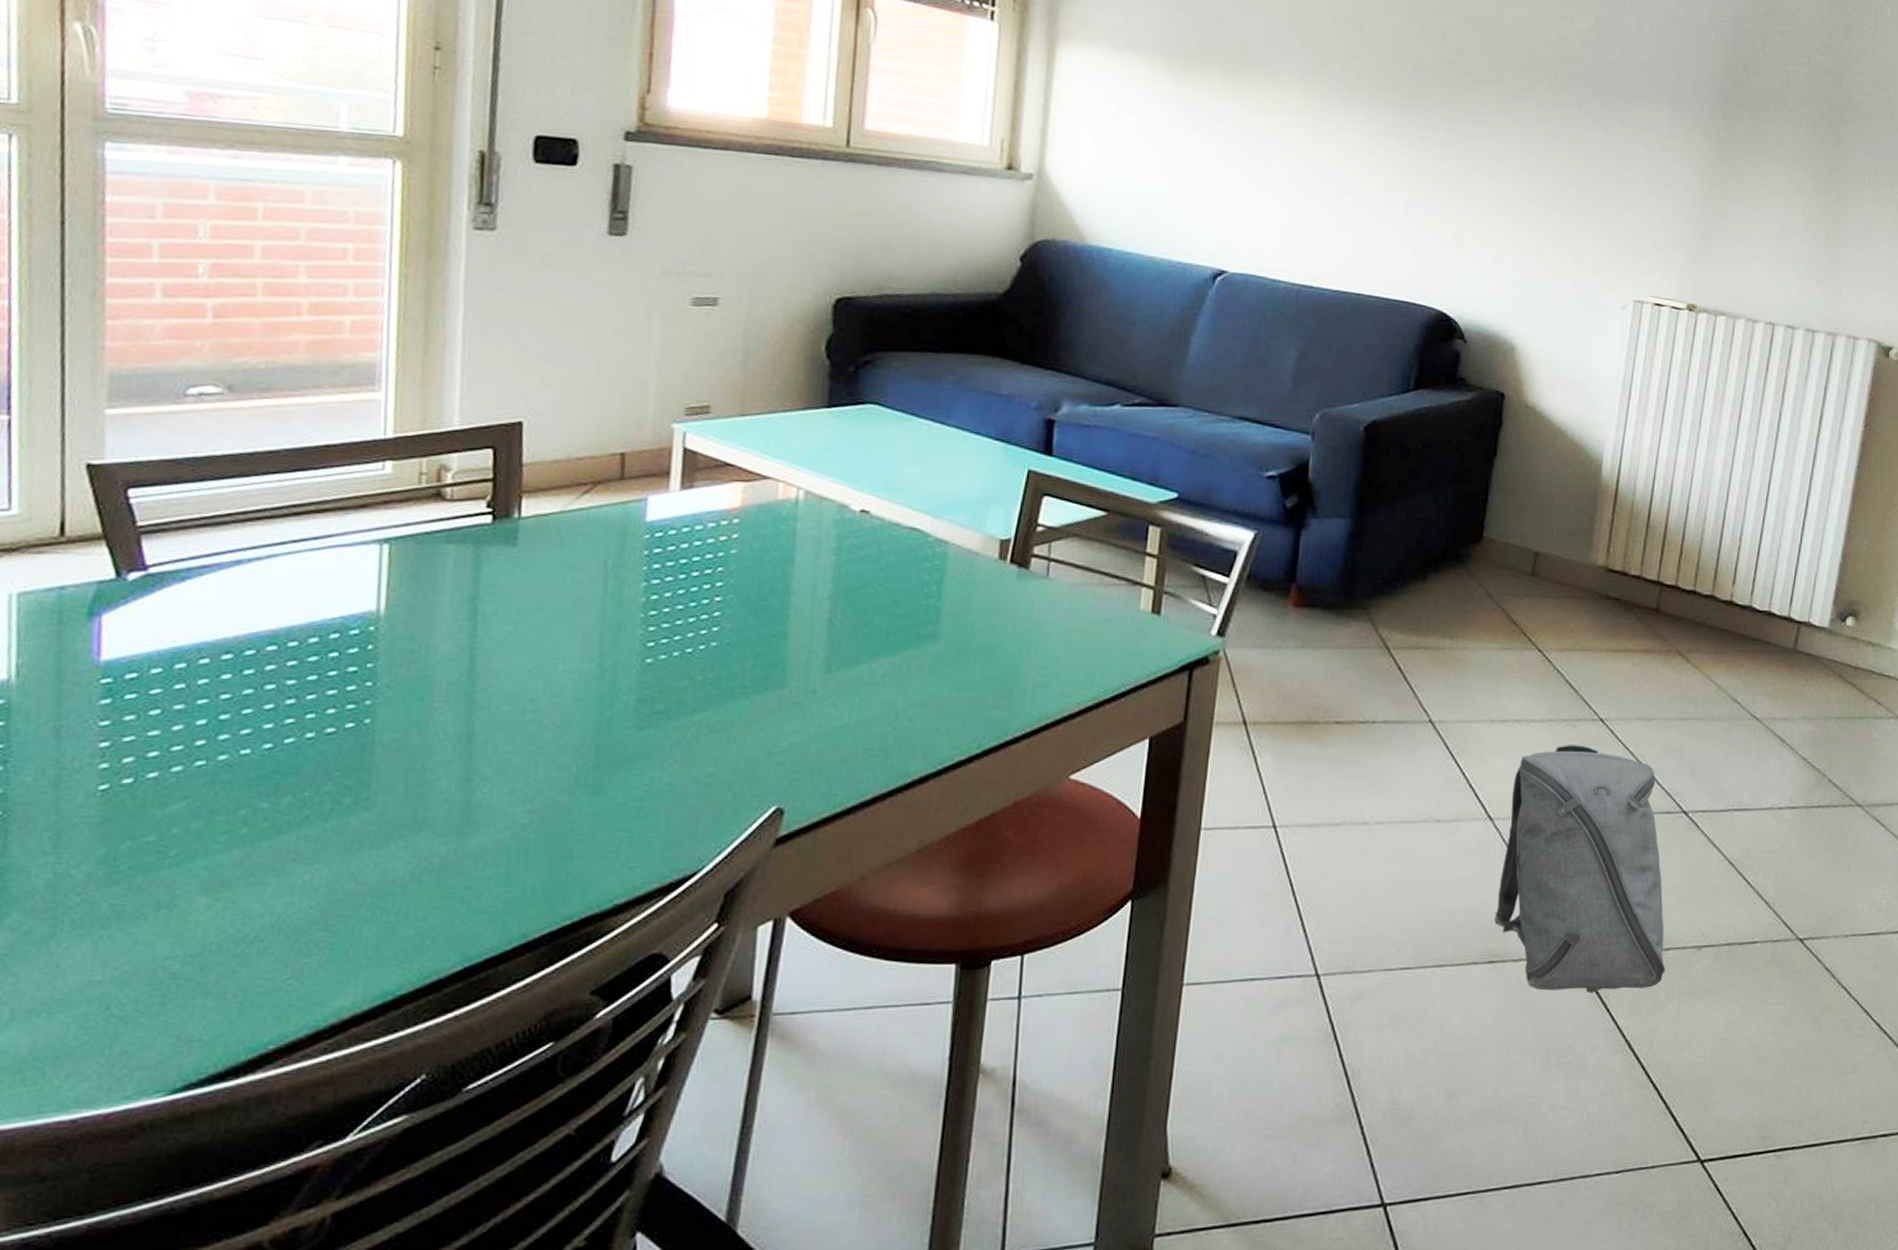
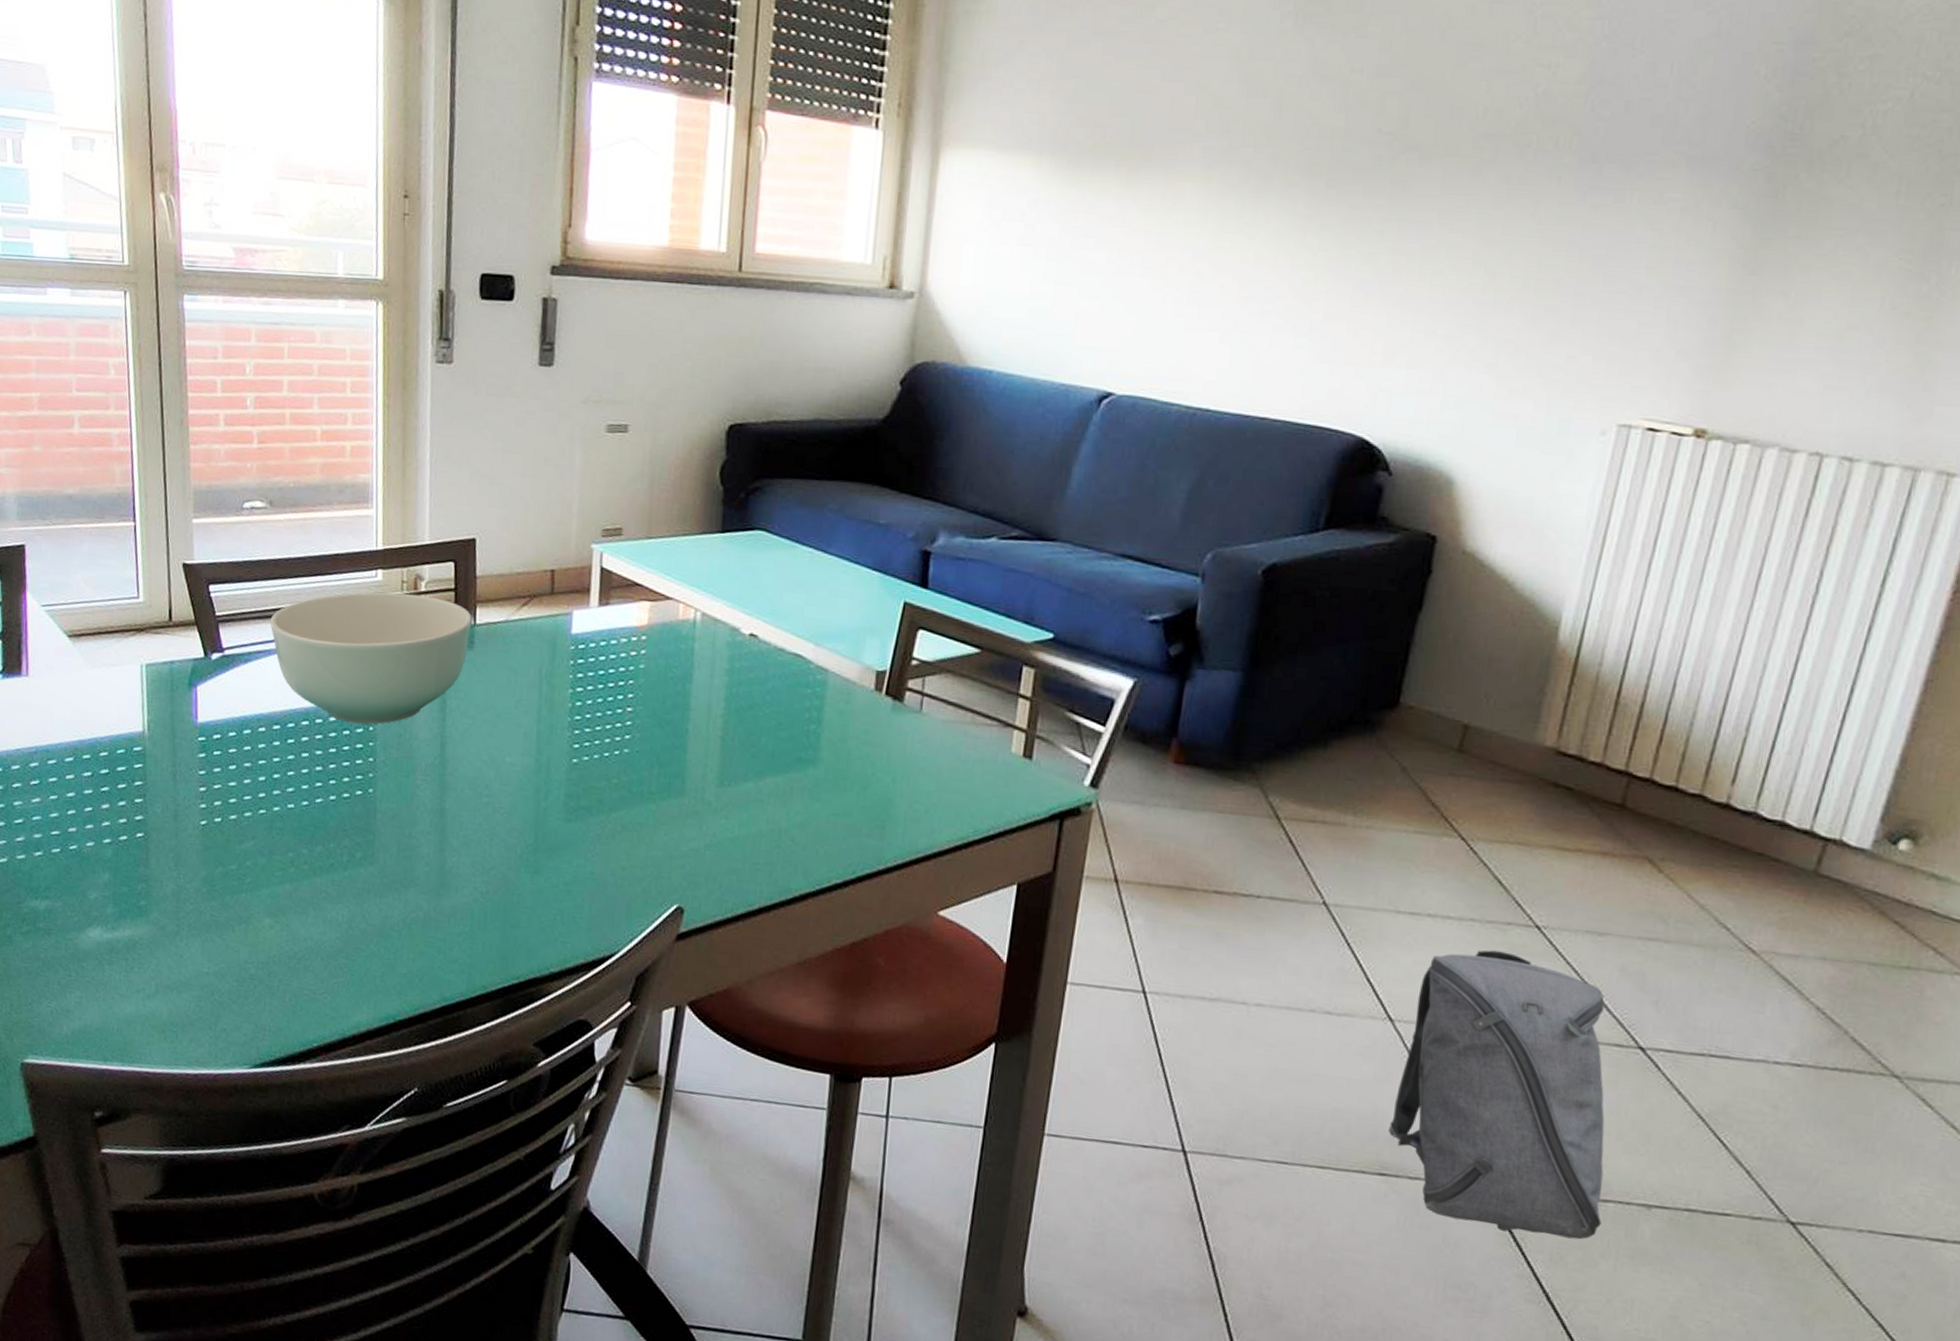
bowl: none [222,486,516,643] -> present [270,592,472,725]

